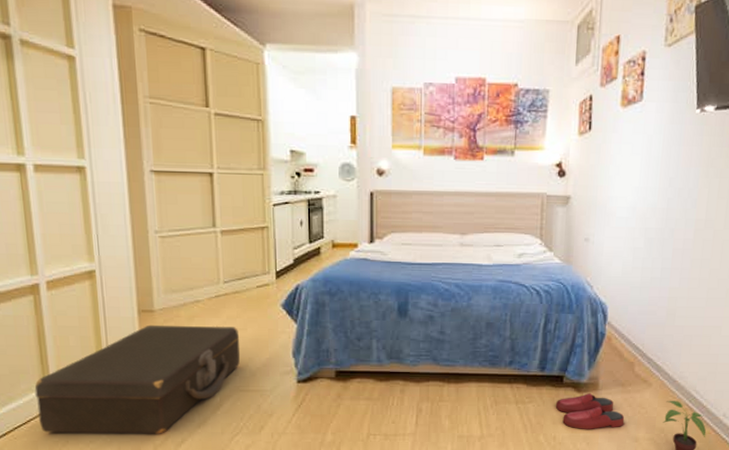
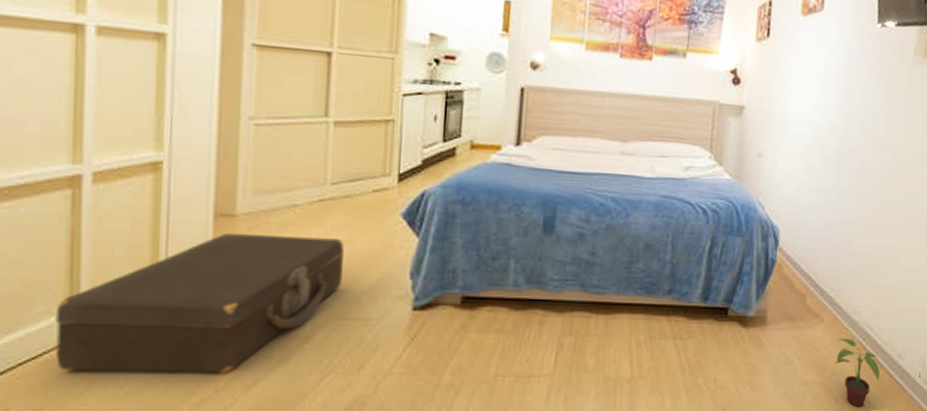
slippers: present [555,392,625,429] -> none [717,327,794,371]

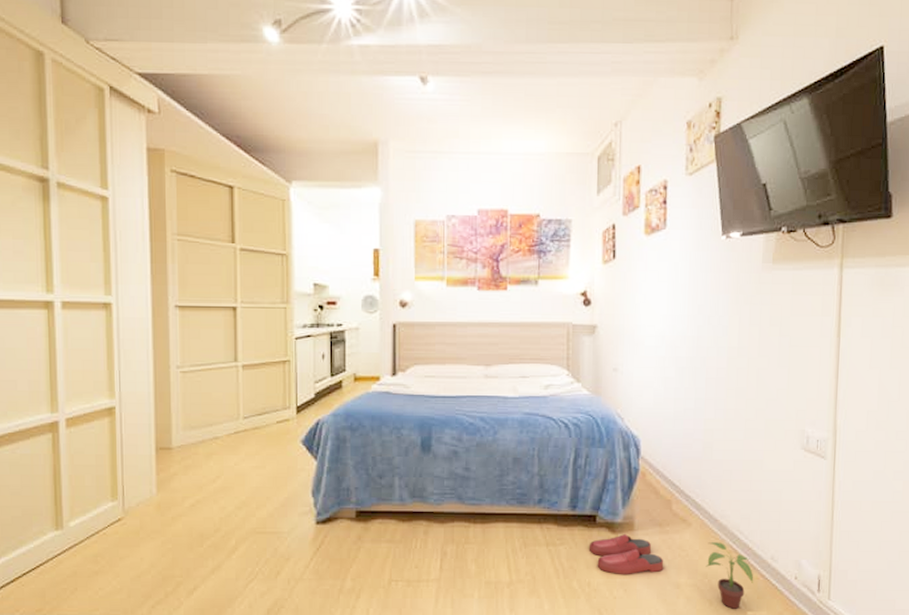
suitcase: present [55,232,345,374] -> none [46,463,258,580]
slippers: none [717,327,794,371] -> present [588,533,664,574]

